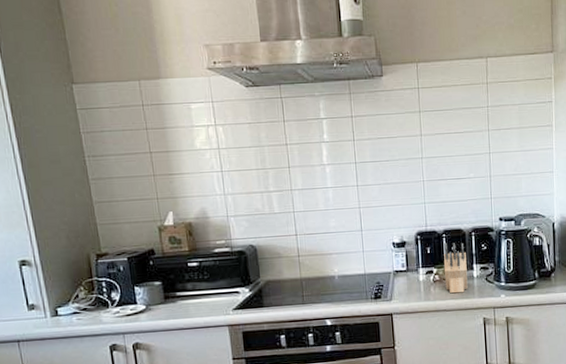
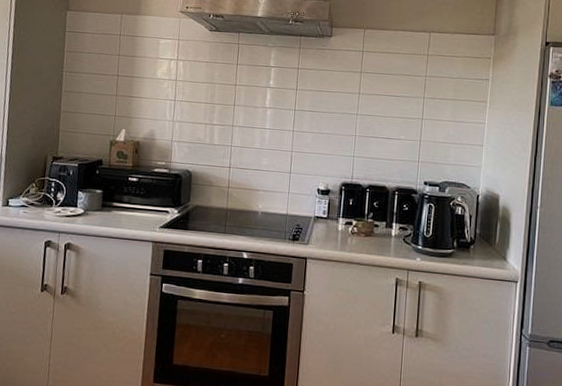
knife block: present [443,242,468,294] -> none [363,197,387,249]

